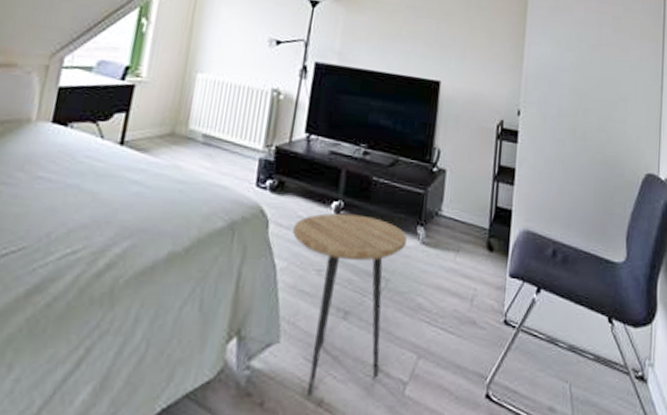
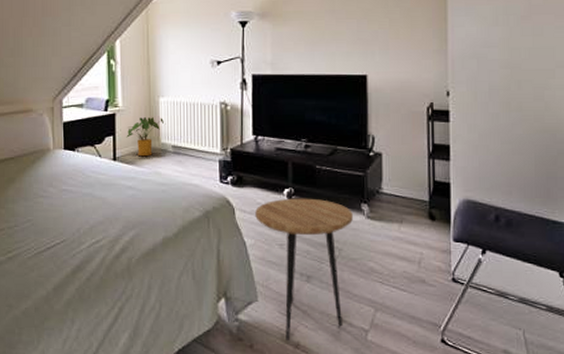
house plant: none [144,94,200,145] -> present [126,117,166,157]

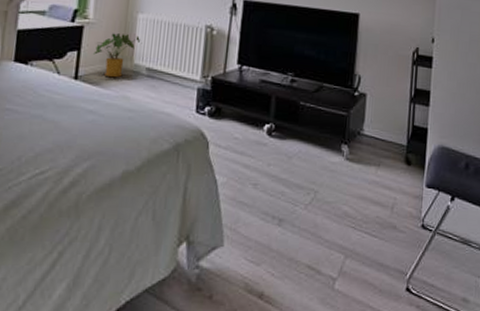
side table: present [255,198,353,340] -> none [230,134,332,290]

